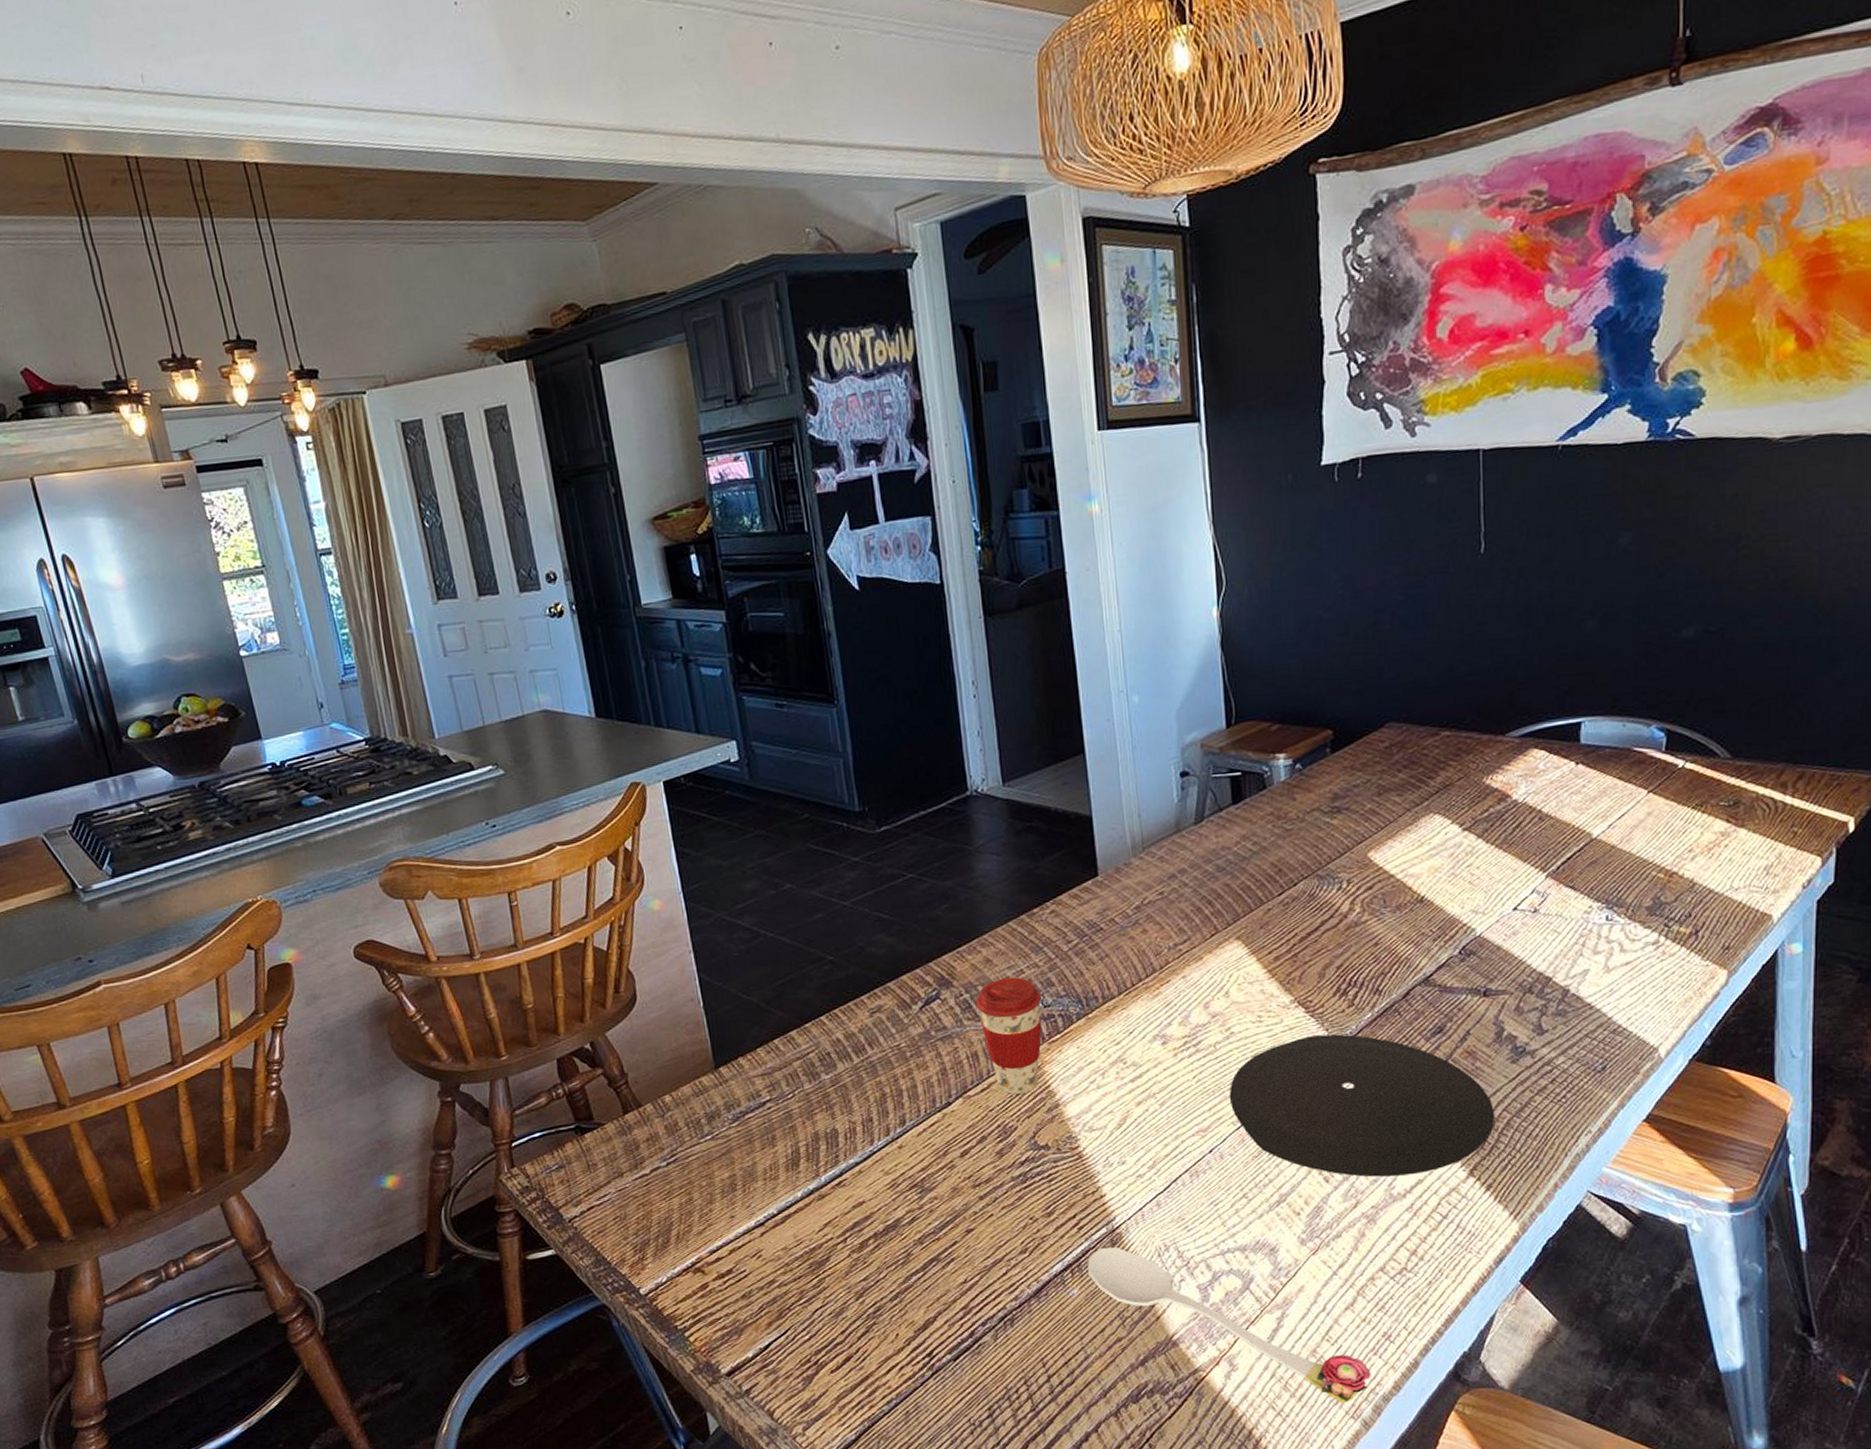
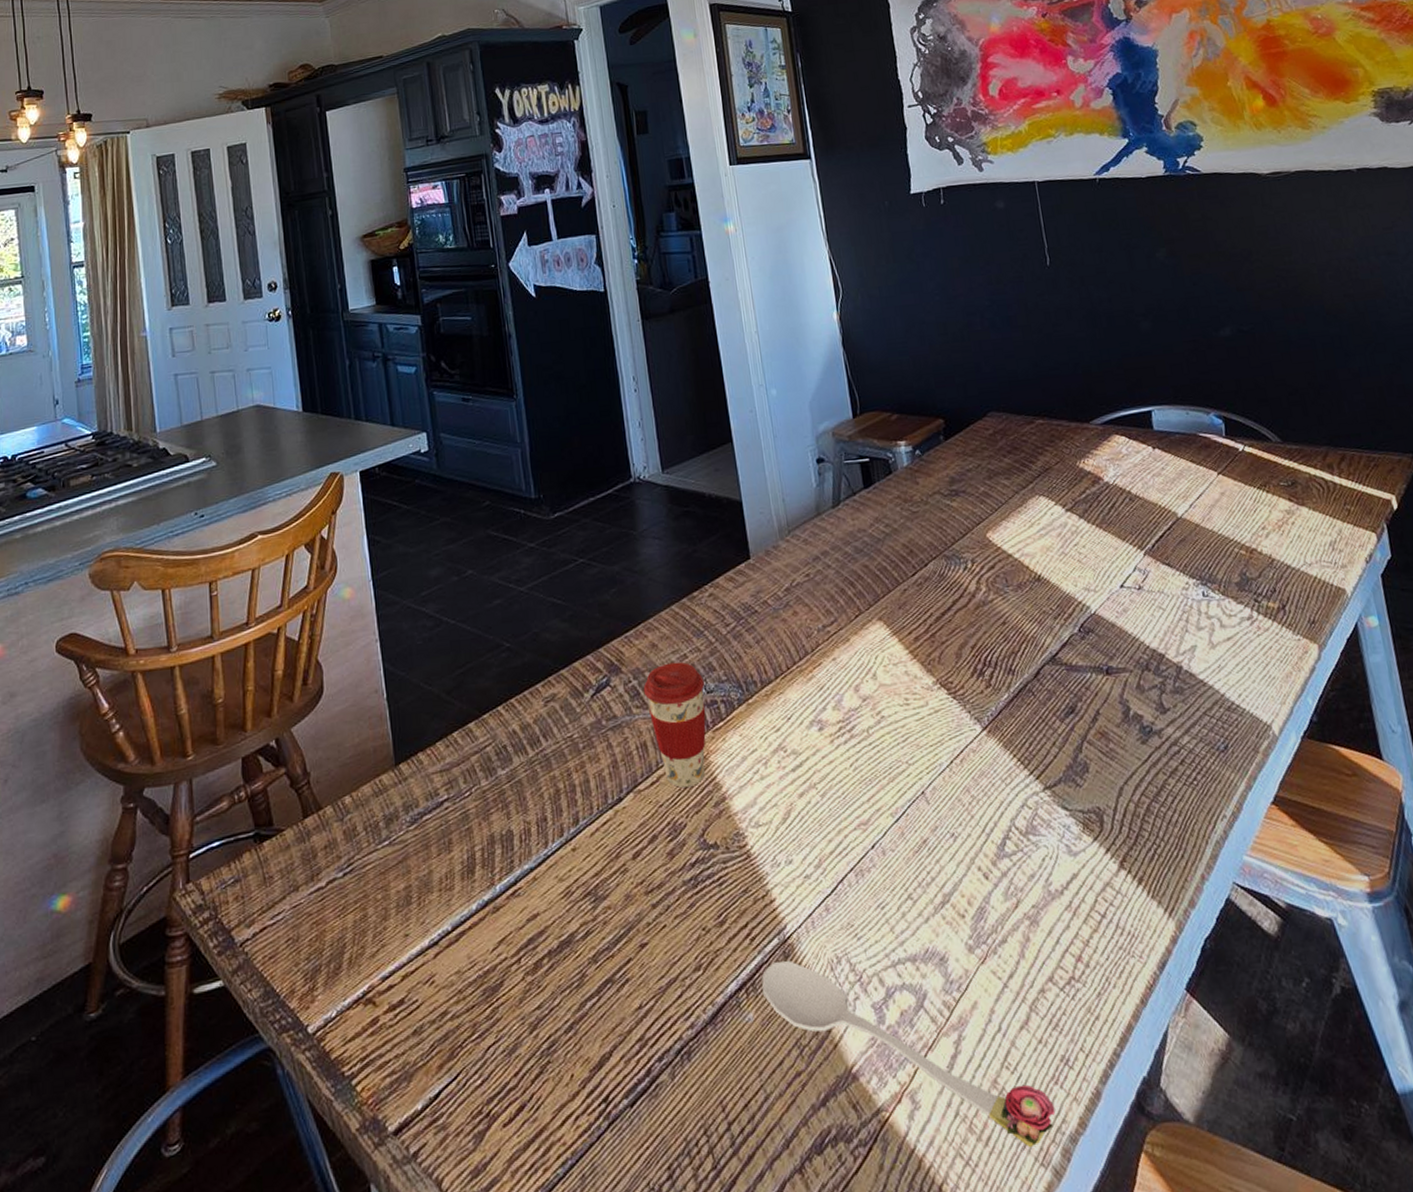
plate: present [1229,1034,1496,1177] -> none [885,716,1136,873]

